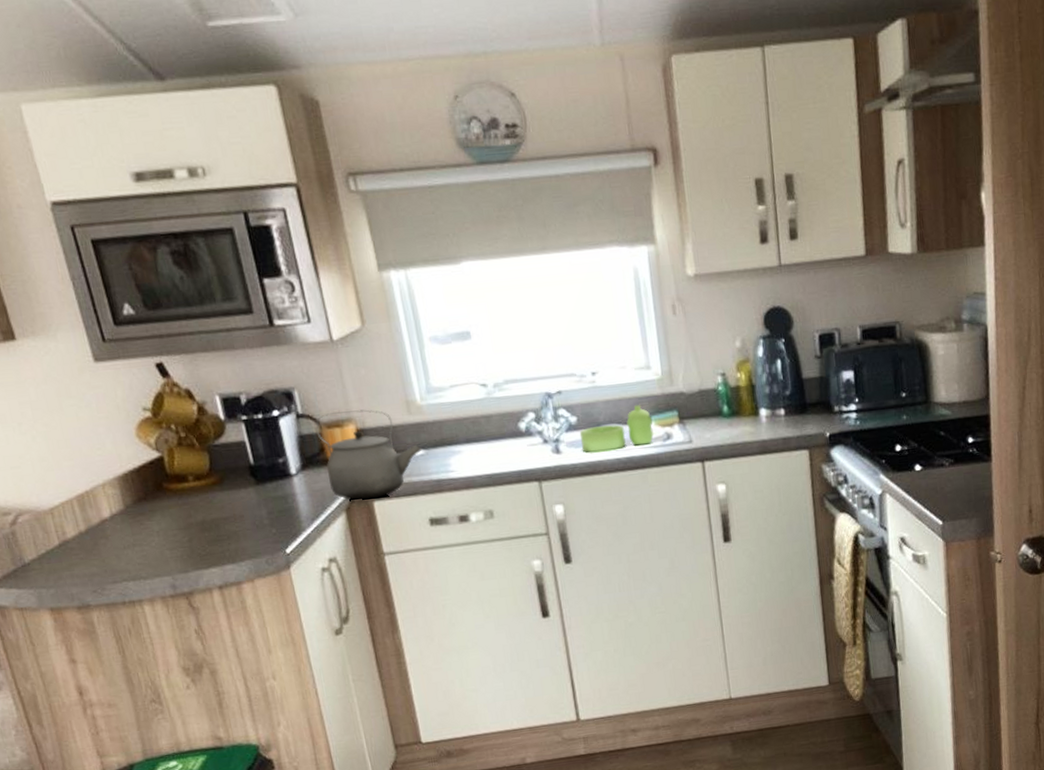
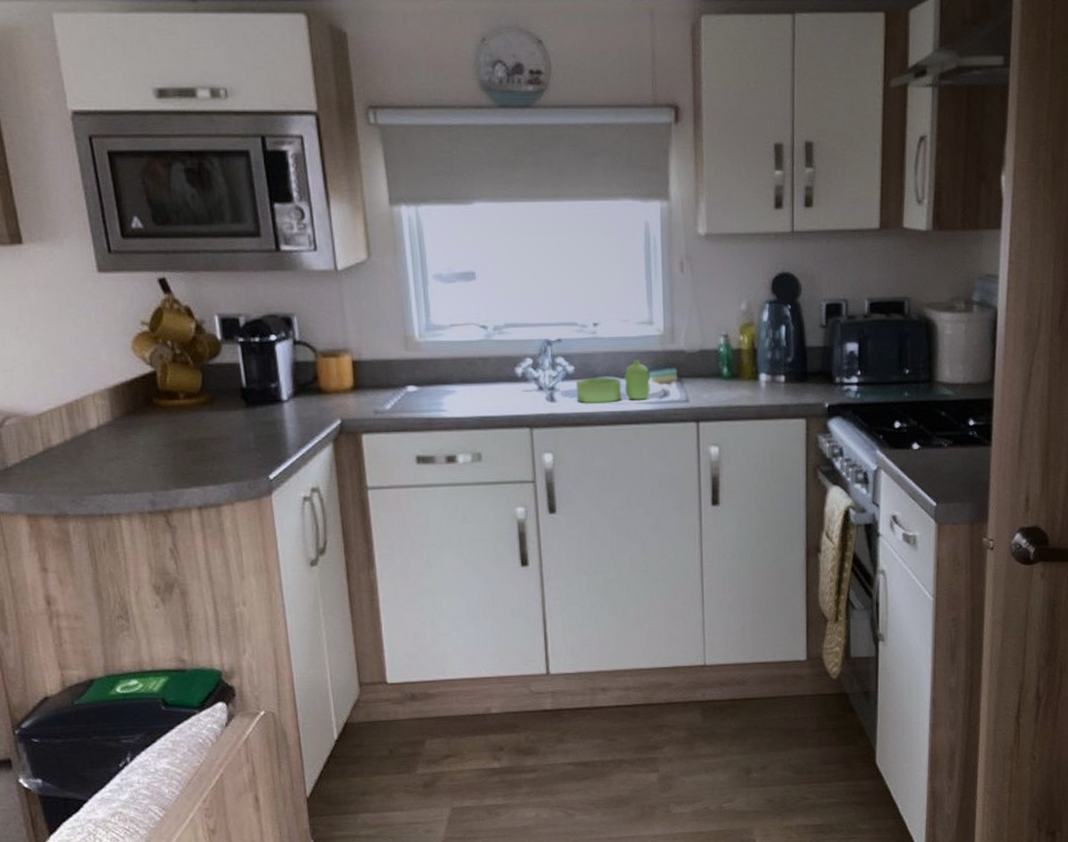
tea kettle: present [315,409,423,500] -> none [311,341,416,432]

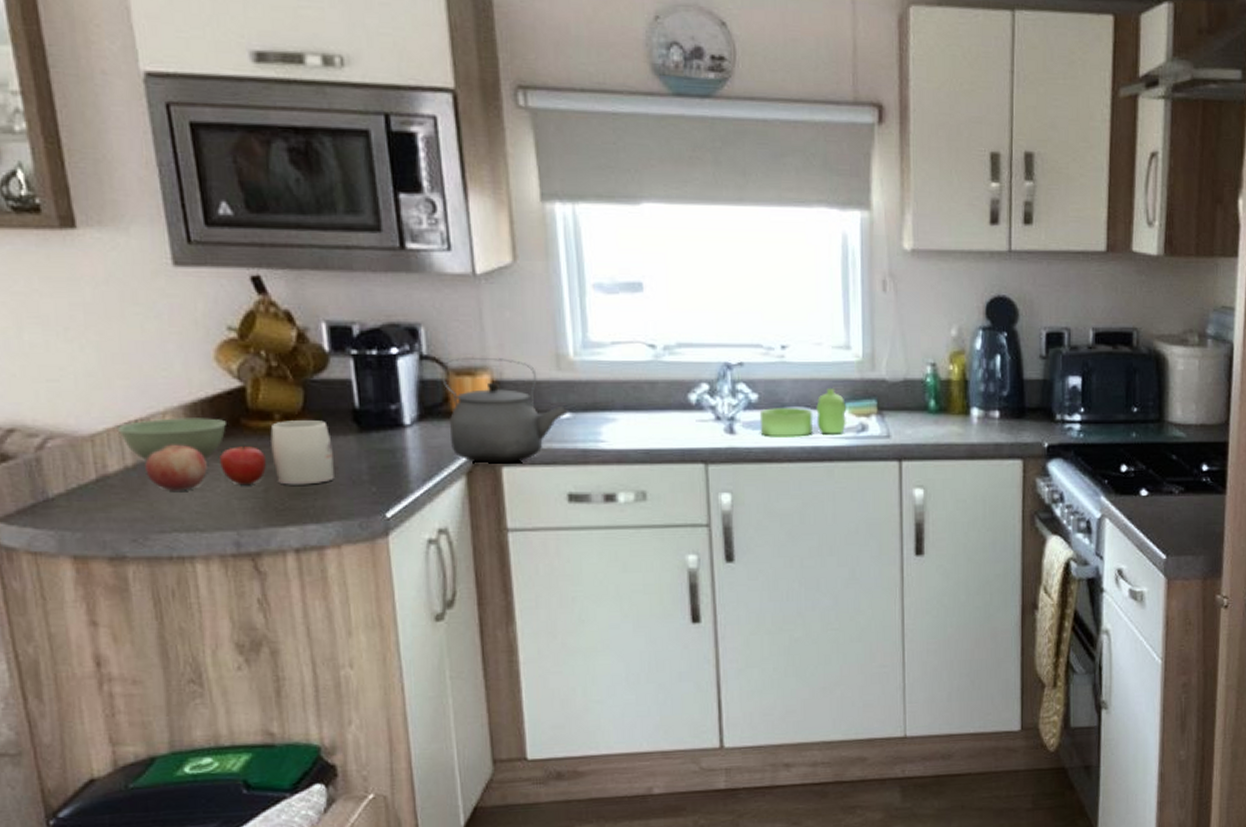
bowl: none [57,398,142,435] -> present [116,418,226,461]
fruit: none [80,421,128,460] -> present [145,445,207,491]
fruit: none [137,419,174,454] -> present [220,443,266,486]
mug: none [176,398,228,453] -> present [270,420,334,485]
tea kettle: none [311,341,416,432] -> present [441,357,569,464]

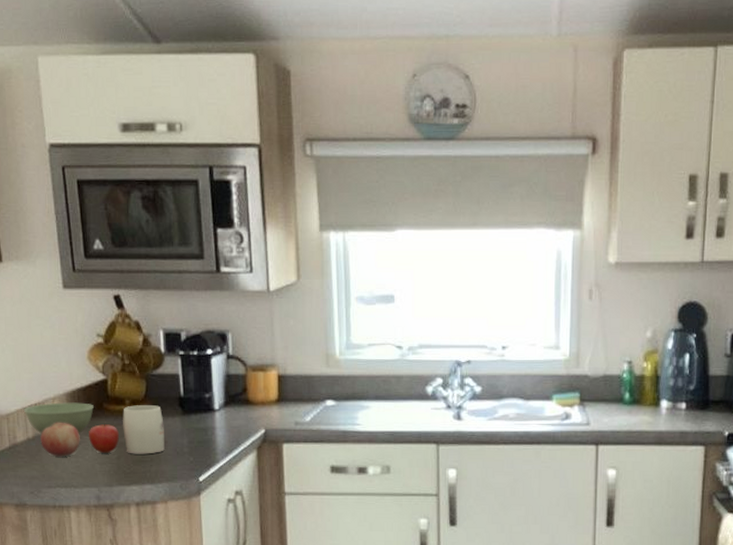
tea kettle: present [441,357,569,464] -> none [242,356,334,441]
soap dispenser: present [759,387,846,437] -> none [482,381,553,423]

